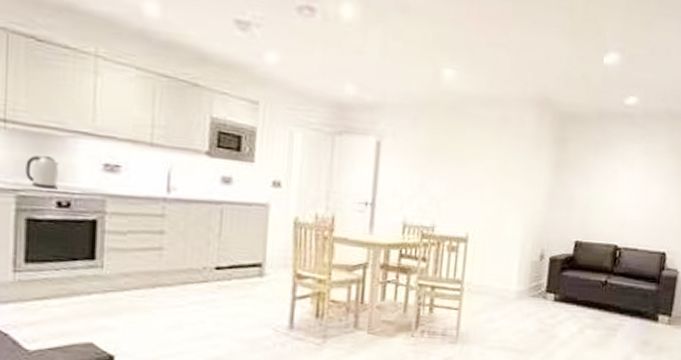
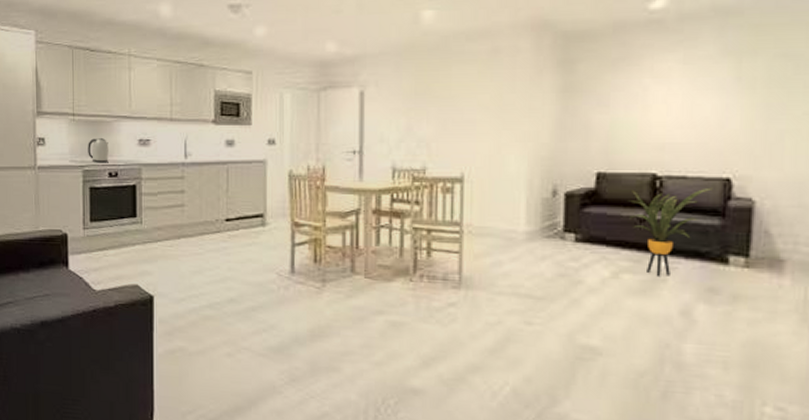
house plant: none [595,259,654,333] -> present [628,187,713,278]

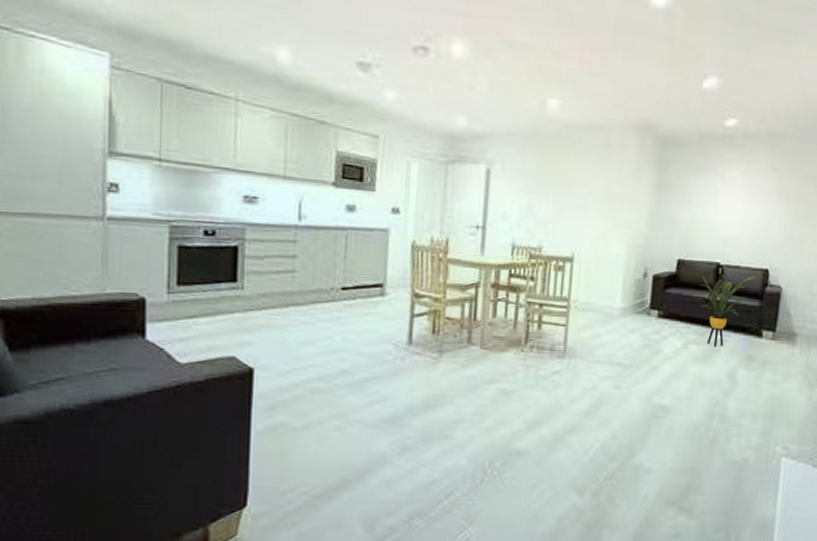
kettle: present [88,138,109,163] -> none [177,190,205,220]

